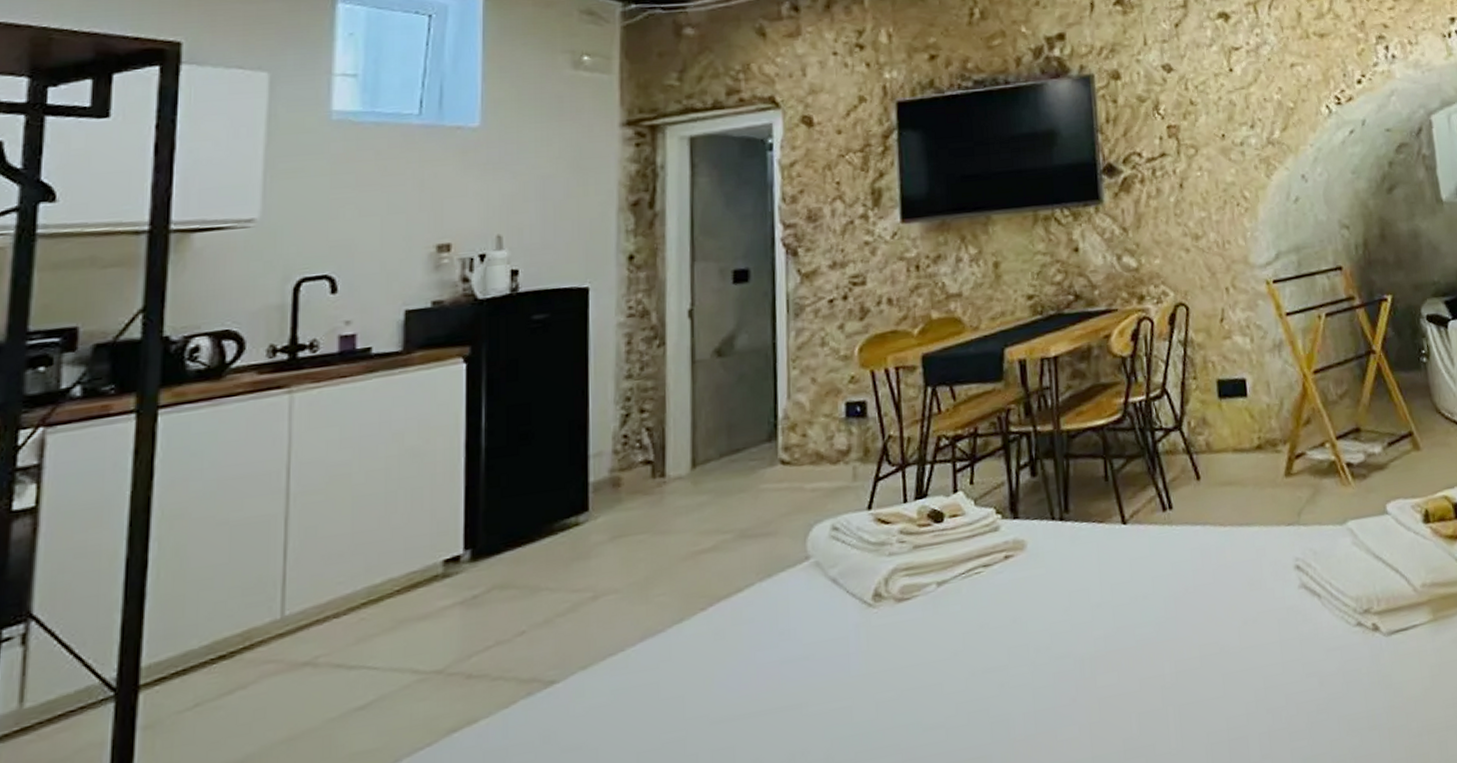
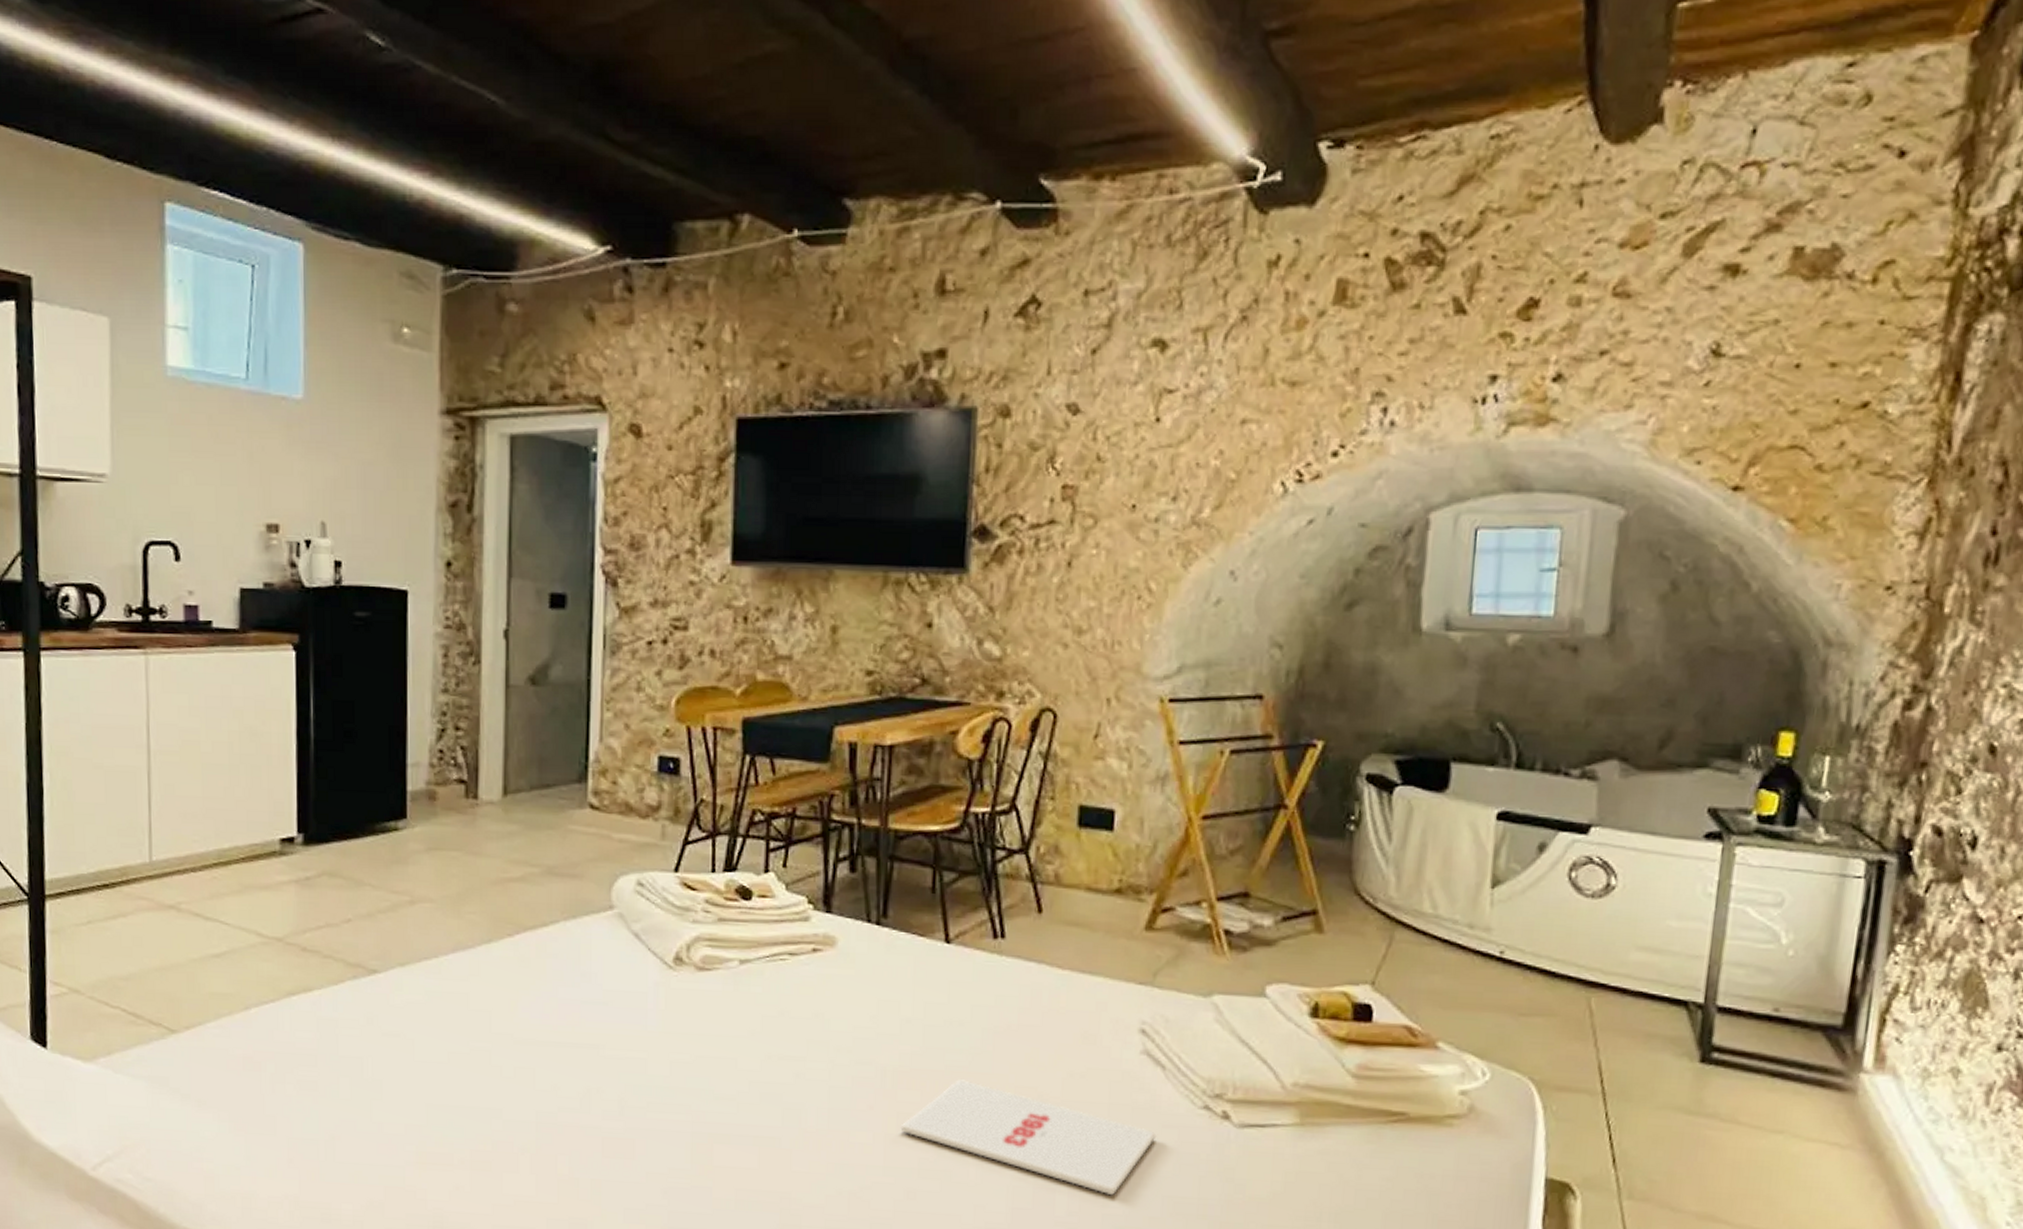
magazine: none [1103,650,1324,730] -> present [900,1078,1157,1196]

